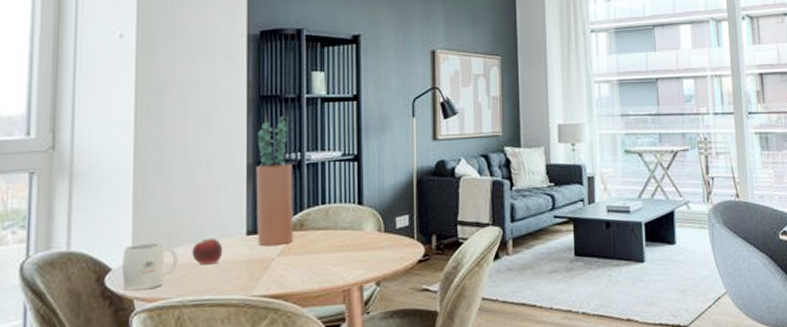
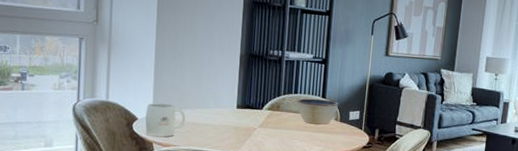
fruit: present [192,237,223,265] -> none [196,106,219,126]
vase: present [255,109,293,247] -> none [244,15,275,120]
bowl: none [326,206,380,241] -> present [297,98,338,125]

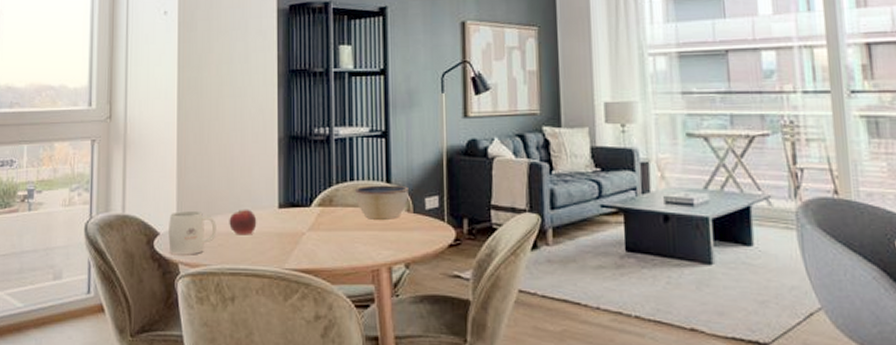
fruit: none [196,106,219,126] -> present [229,209,257,235]

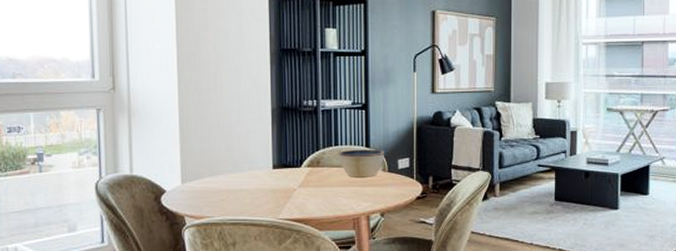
mug: present [168,210,217,255] -> none [174,171,218,209]
fruit: present [229,209,257,235] -> none [229,169,254,192]

